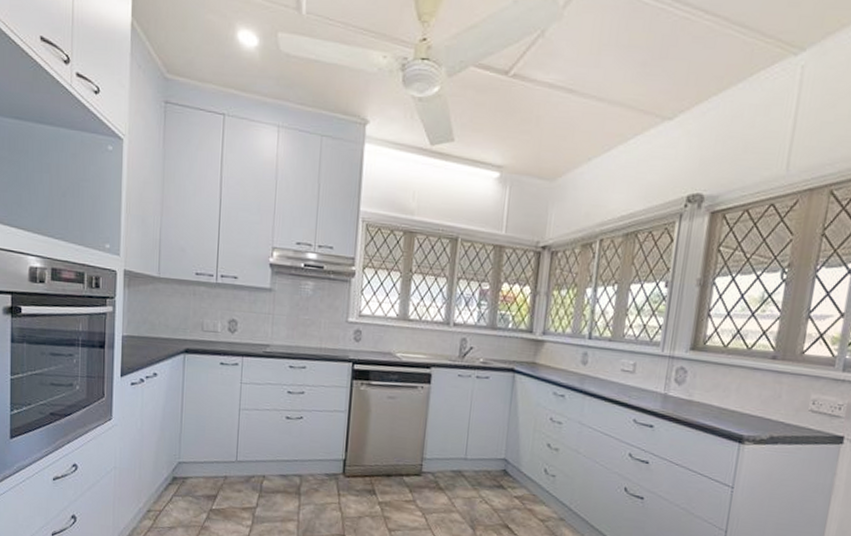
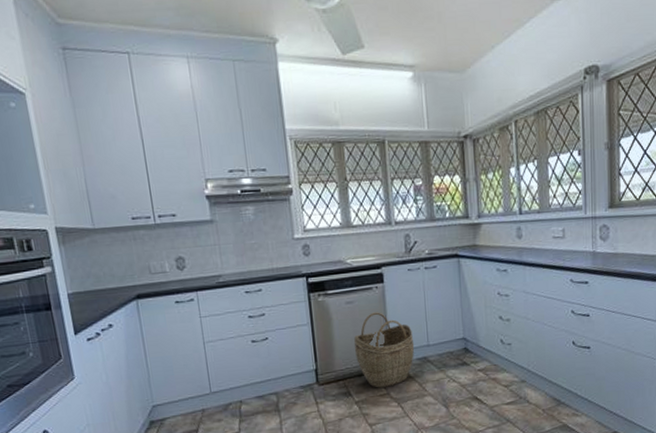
woven basket: none [387,412,451,495] -> present [354,312,415,388]

